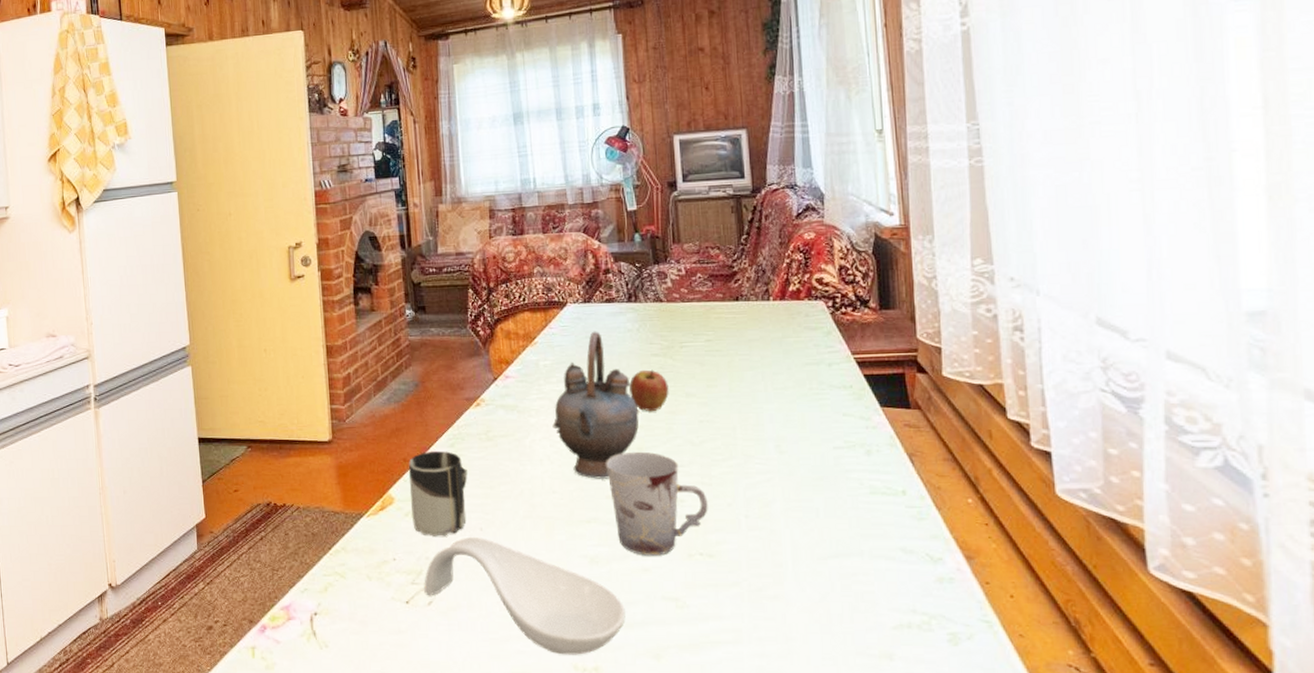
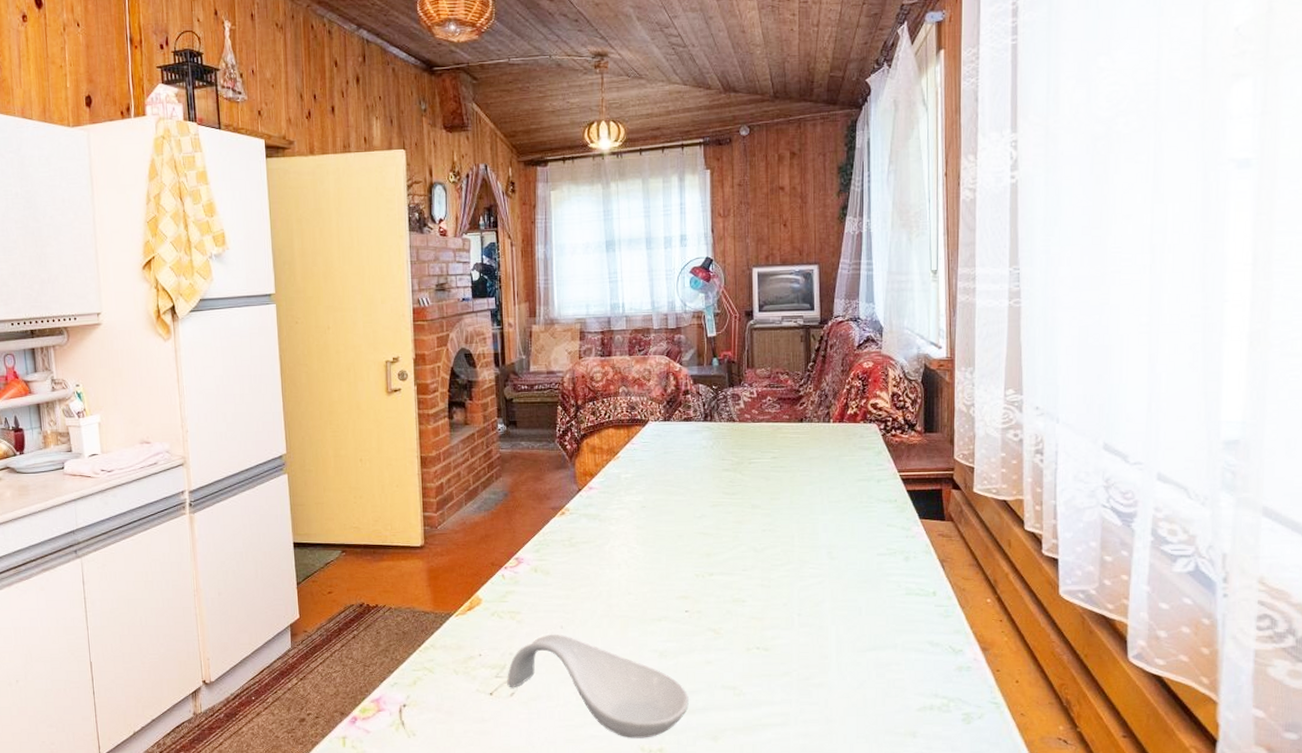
cup: present [408,451,468,537] -> none [495,556,551,634]
teapot: present [552,331,639,479] -> none [630,447,709,582]
cup: present [606,451,708,556] -> none [677,557,766,650]
fruit: present [629,369,669,412] -> none [702,483,737,522]

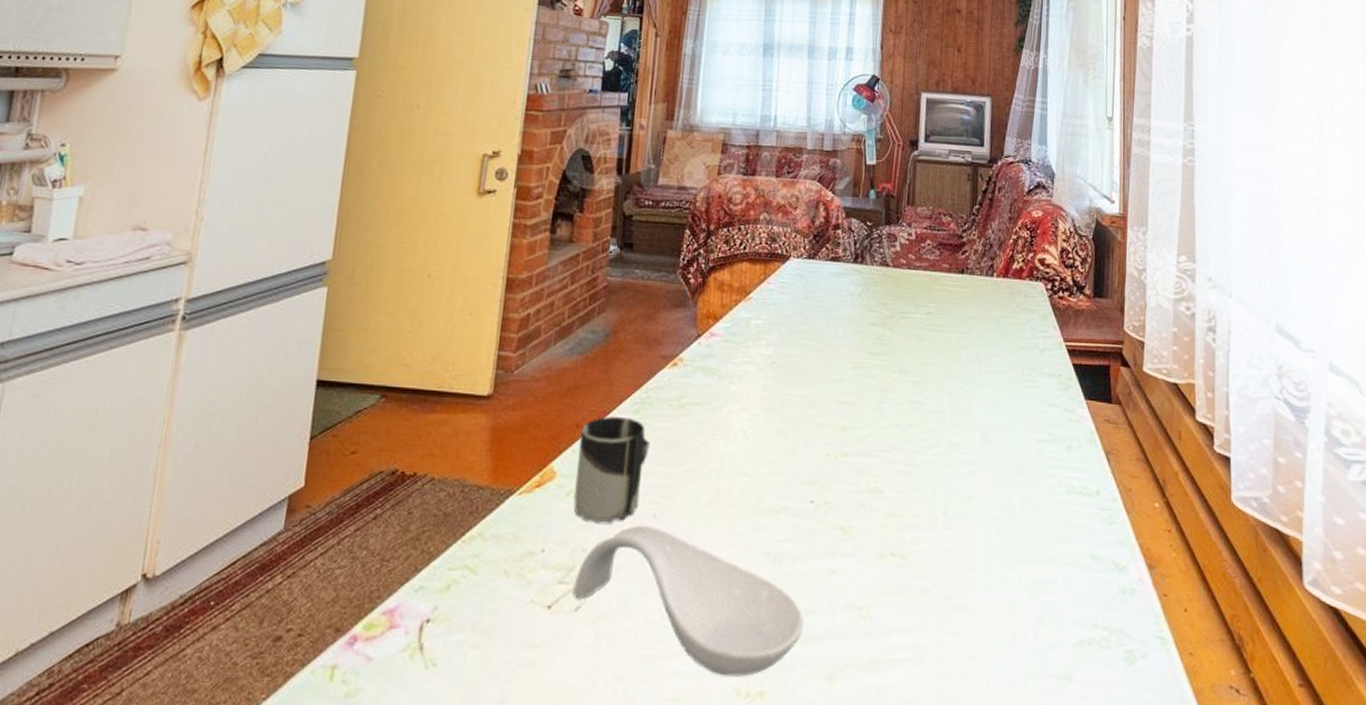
cup: none [495,556,551,634] -> present [573,417,650,523]

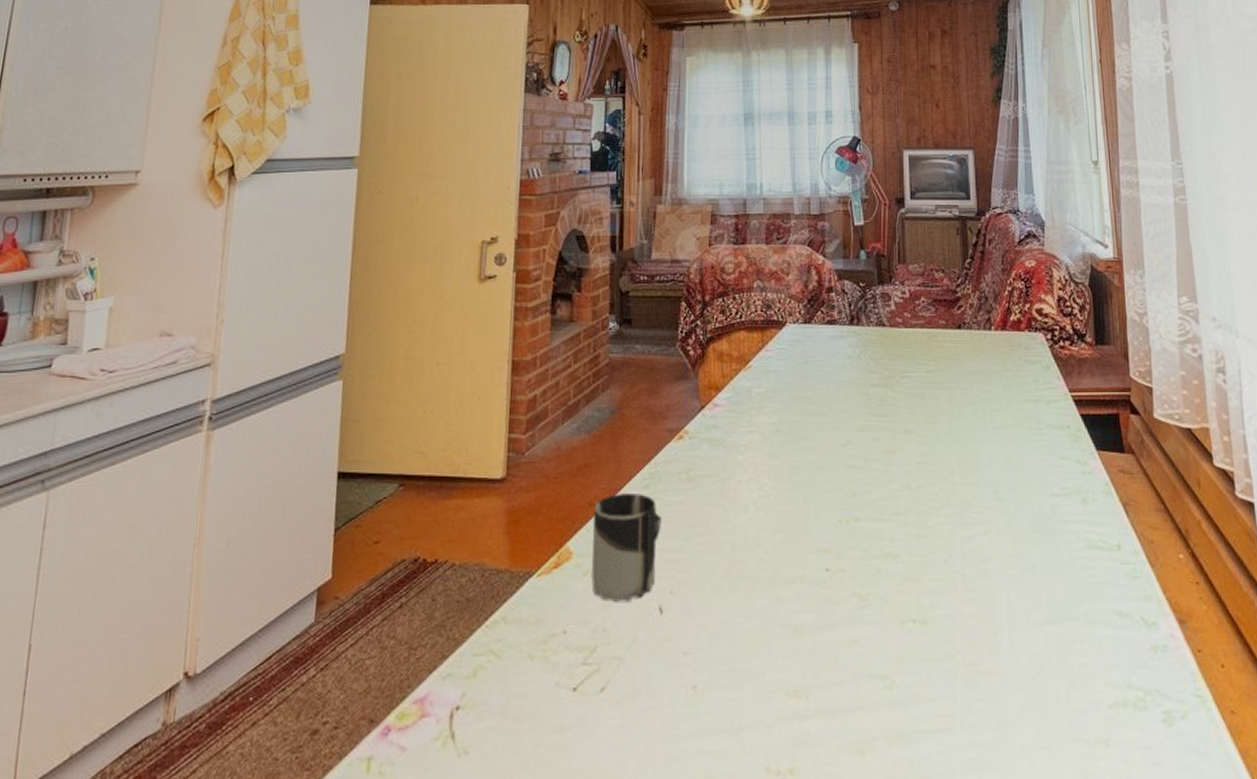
spoon rest: present [573,524,804,677] -> none [597,601,828,754]

